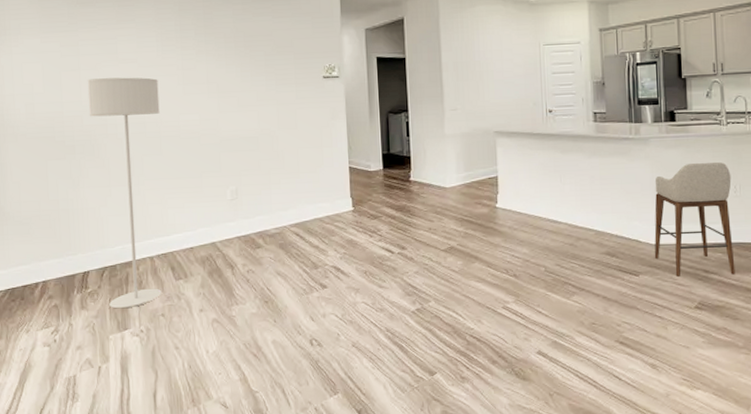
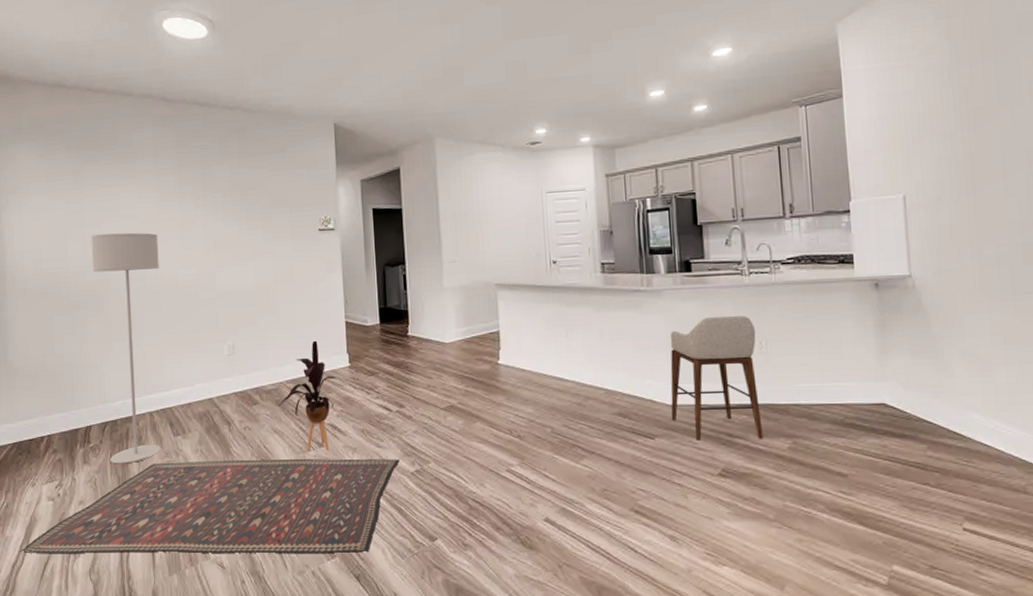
area rug: none [14,298,401,400] -> present [20,458,400,553]
house plant: none [282,185,339,293] -> present [278,340,336,452]

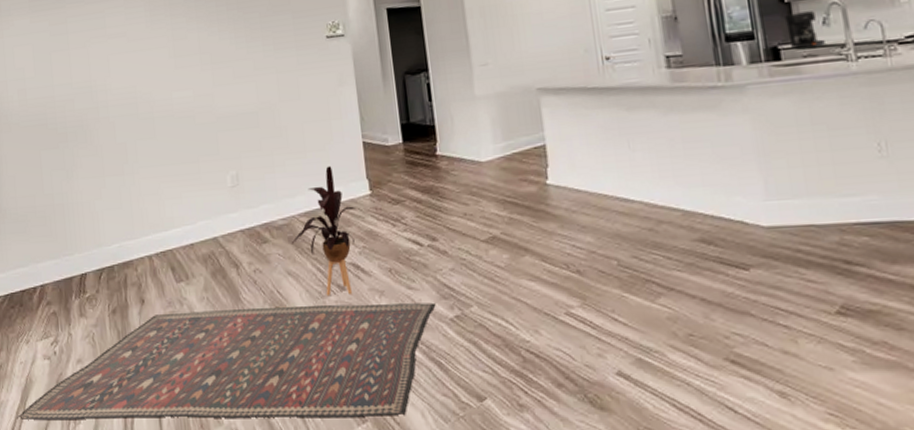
floor lamp: present [91,232,161,464] -> none [77,52,163,316]
bar stool: present [670,315,763,440] -> none [759,111,893,270]
coffee maker: none [697,233,726,264] -> present [785,11,825,50]

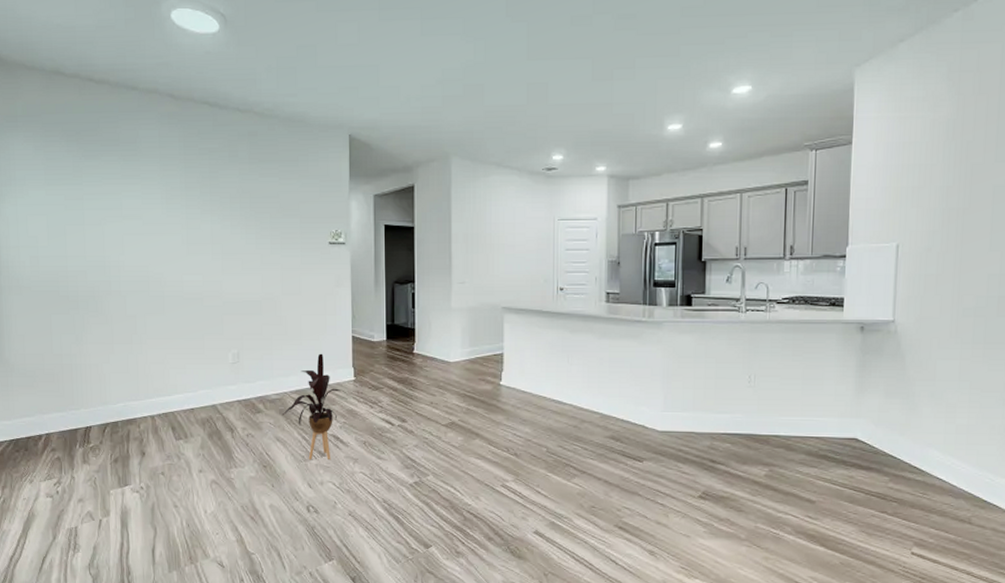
area rug: present [16,302,436,420] -> none [17,465,399,557]
coffee maker: present [785,11,825,50] -> none [700,270,726,299]

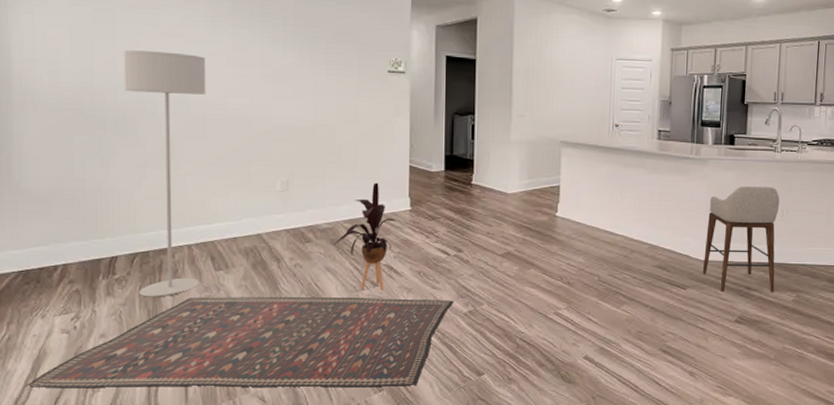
area rug: none [17,465,399,557] -> present [25,296,454,388]
floor lamp: none [91,234,163,465] -> present [123,50,206,297]
bar stool: none [660,349,746,466] -> present [702,186,780,292]

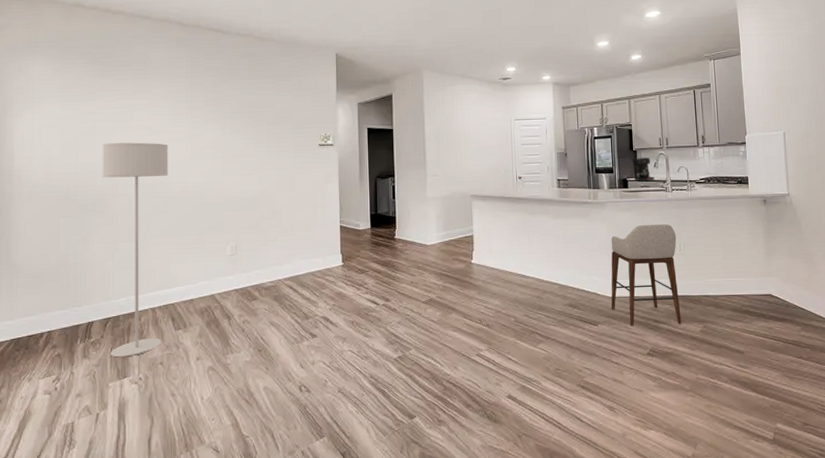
area rug: present [25,296,454,388] -> none [11,347,385,447]
house plant: present [333,182,395,291] -> none [276,242,330,342]
coffee maker: none [742,112,764,140] -> present [633,158,654,182]

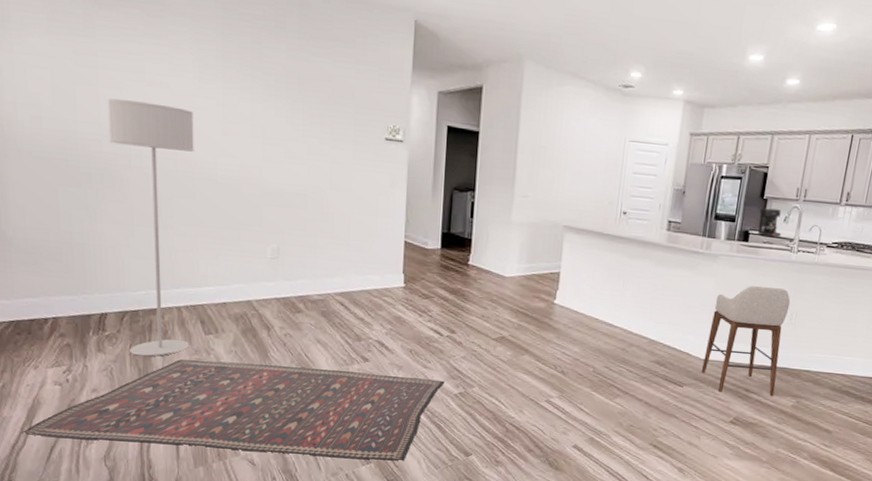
area rug: none [11,347,385,447] -> present [21,359,445,461]

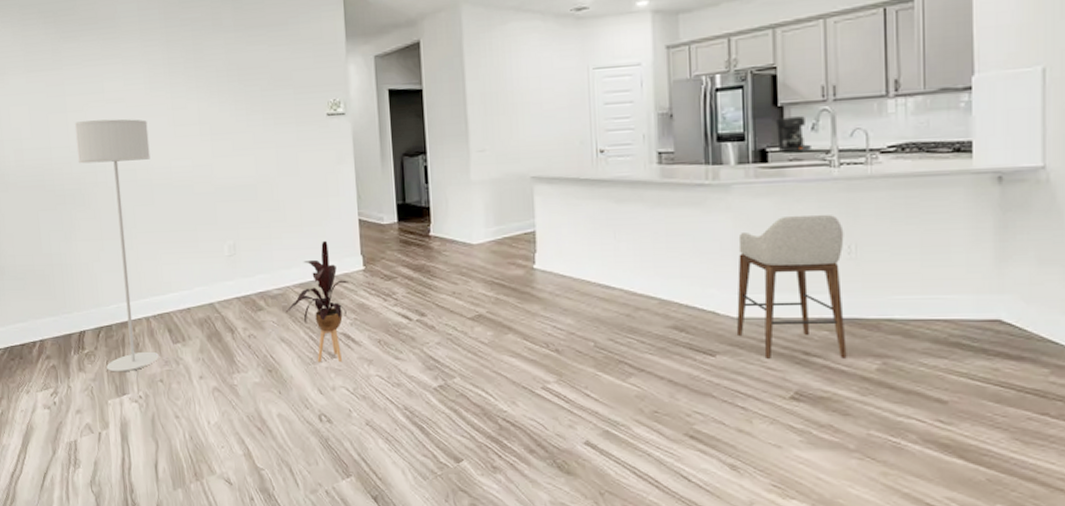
area rug: present [21,359,445,461] -> none [18,370,421,472]
house plant: none [324,256,388,365] -> present [285,240,349,363]

